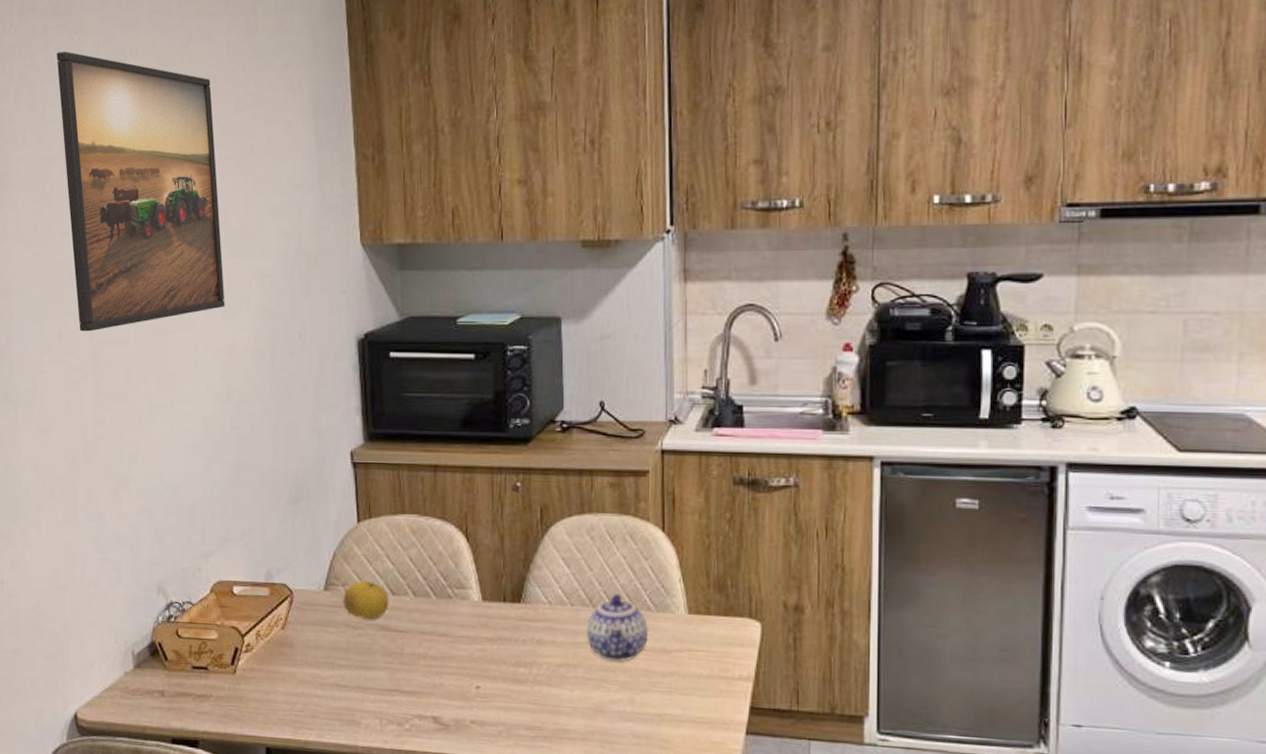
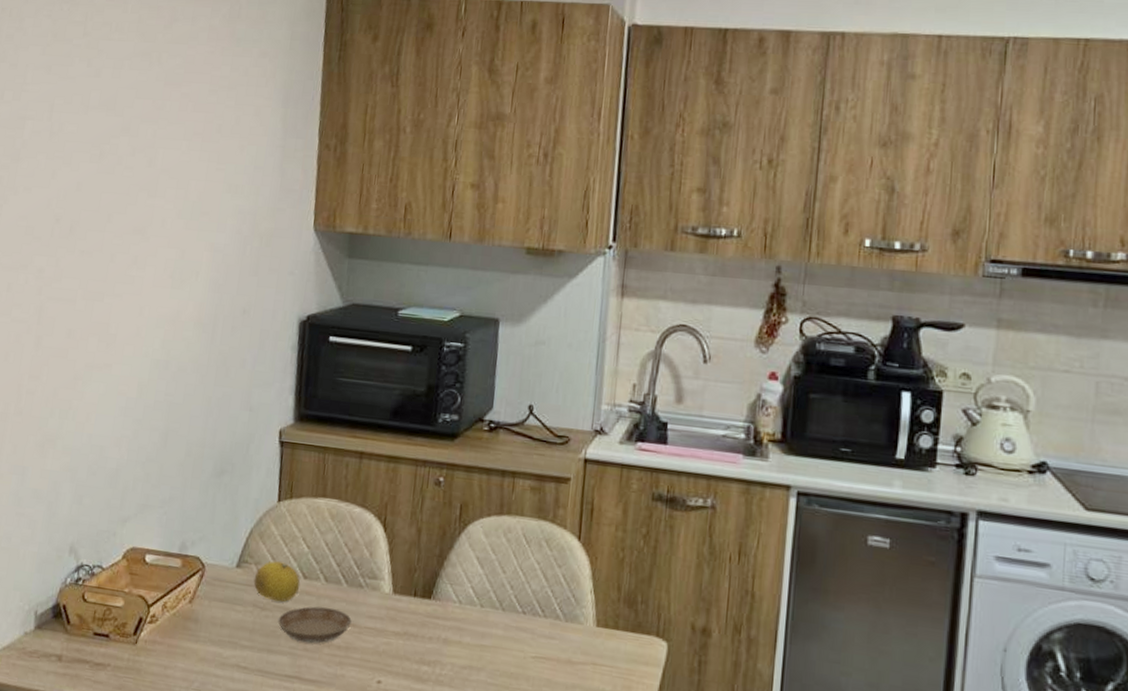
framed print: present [56,51,225,332] -> none [29,19,189,287]
saucer: none [371,621,444,657] -> present [277,606,352,644]
teapot: present [586,592,649,662] -> none [493,597,556,670]

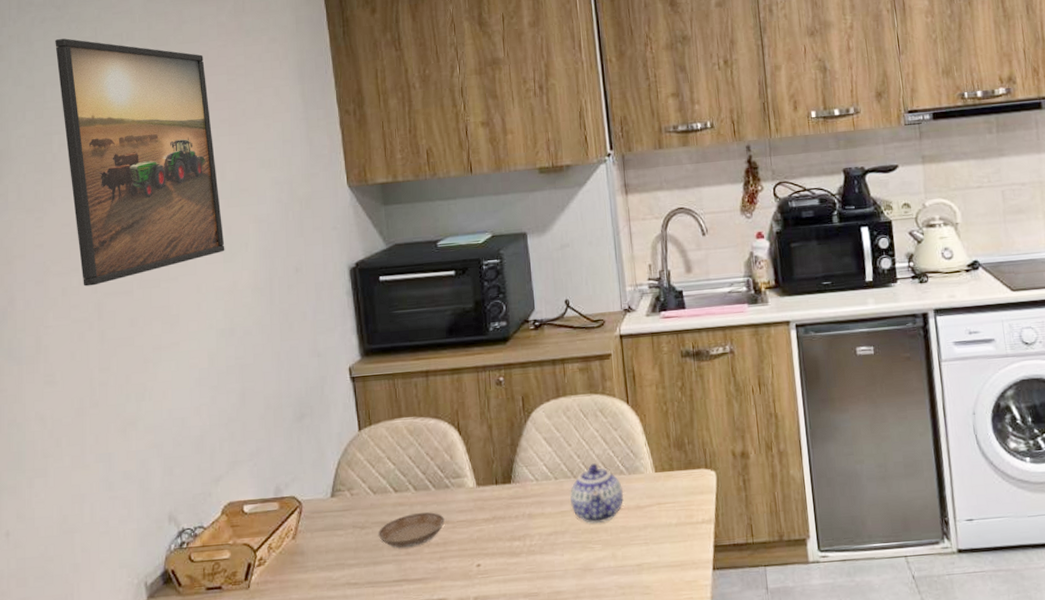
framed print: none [29,19,189,287] -> present [55,38,225,287]
fruit: present [253,561,300,602] -> none [349,482,393,519]
teapot: none [493,597,556,670] -> present [569,462,624,524]

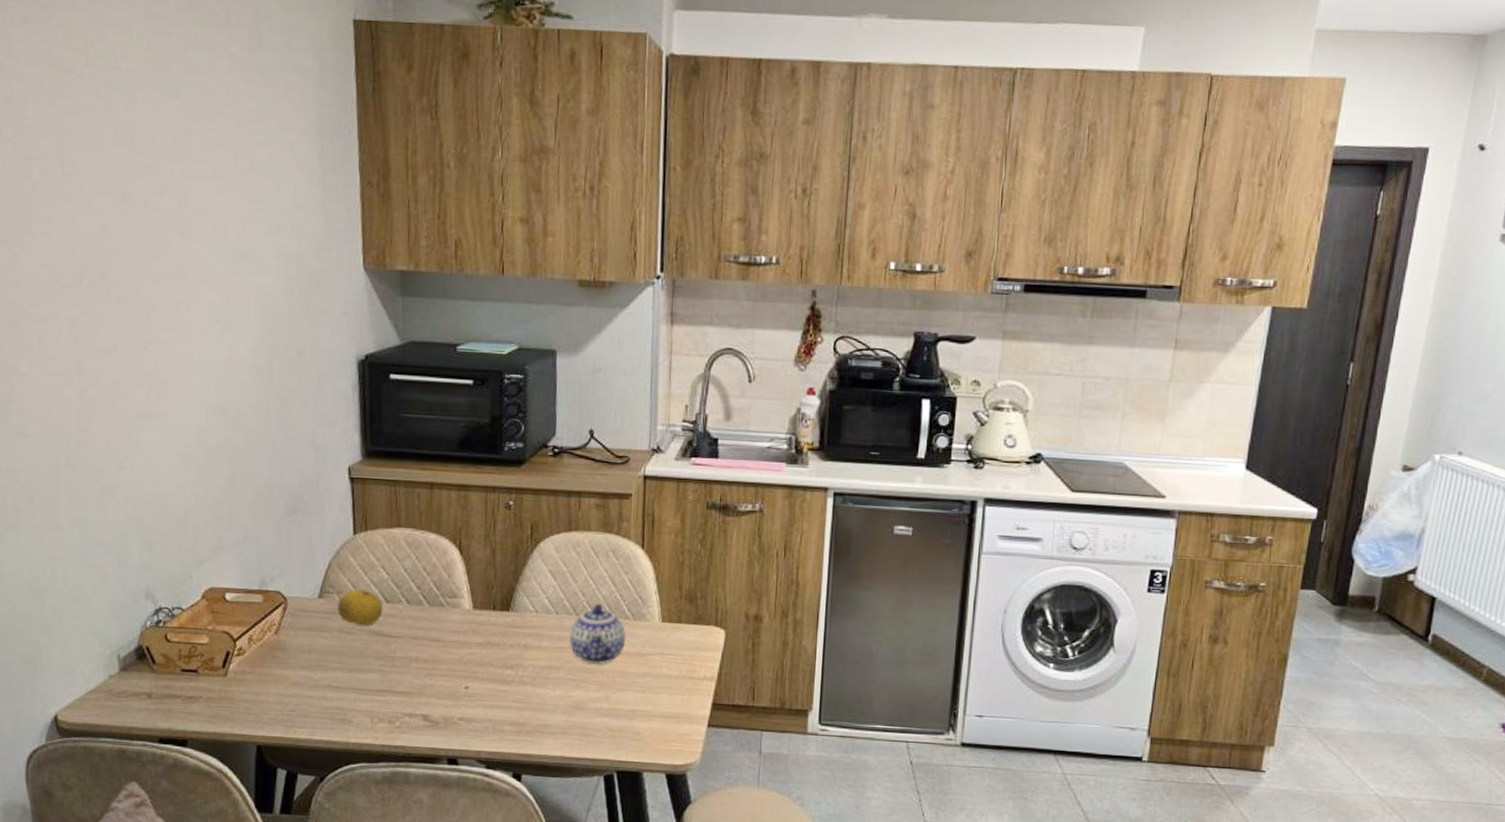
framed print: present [55,38,225,287] -> none [38,46,222,337]
fruit: none [349,482,393,519] -> present [337,589,383,626]
saucer: present [378,512,445,549] -> none [364,627,436,660]

